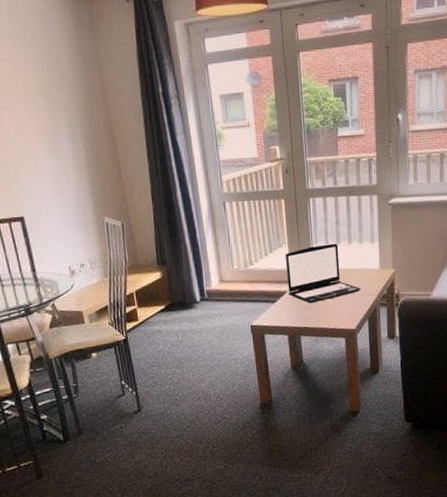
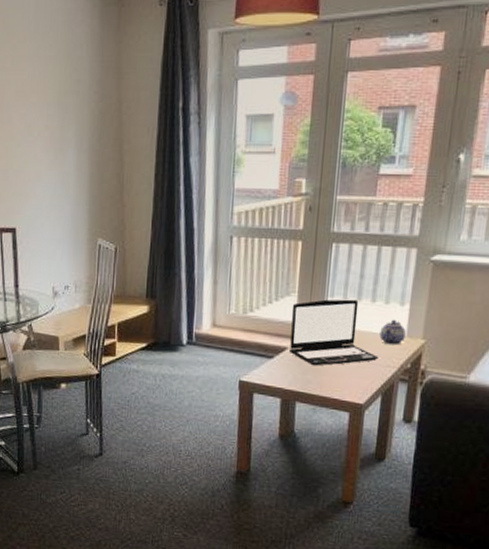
teapot: none [359,255,379,277] -> present [379,319,406,346]

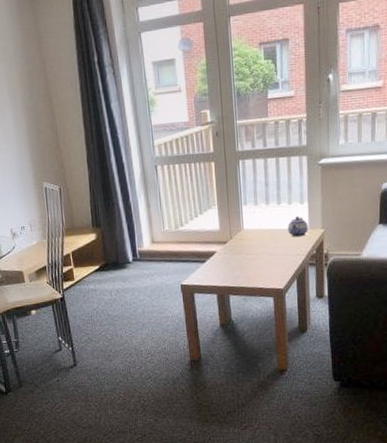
laptop: present [289,299,379,366] -> none [214,204,290,264]

